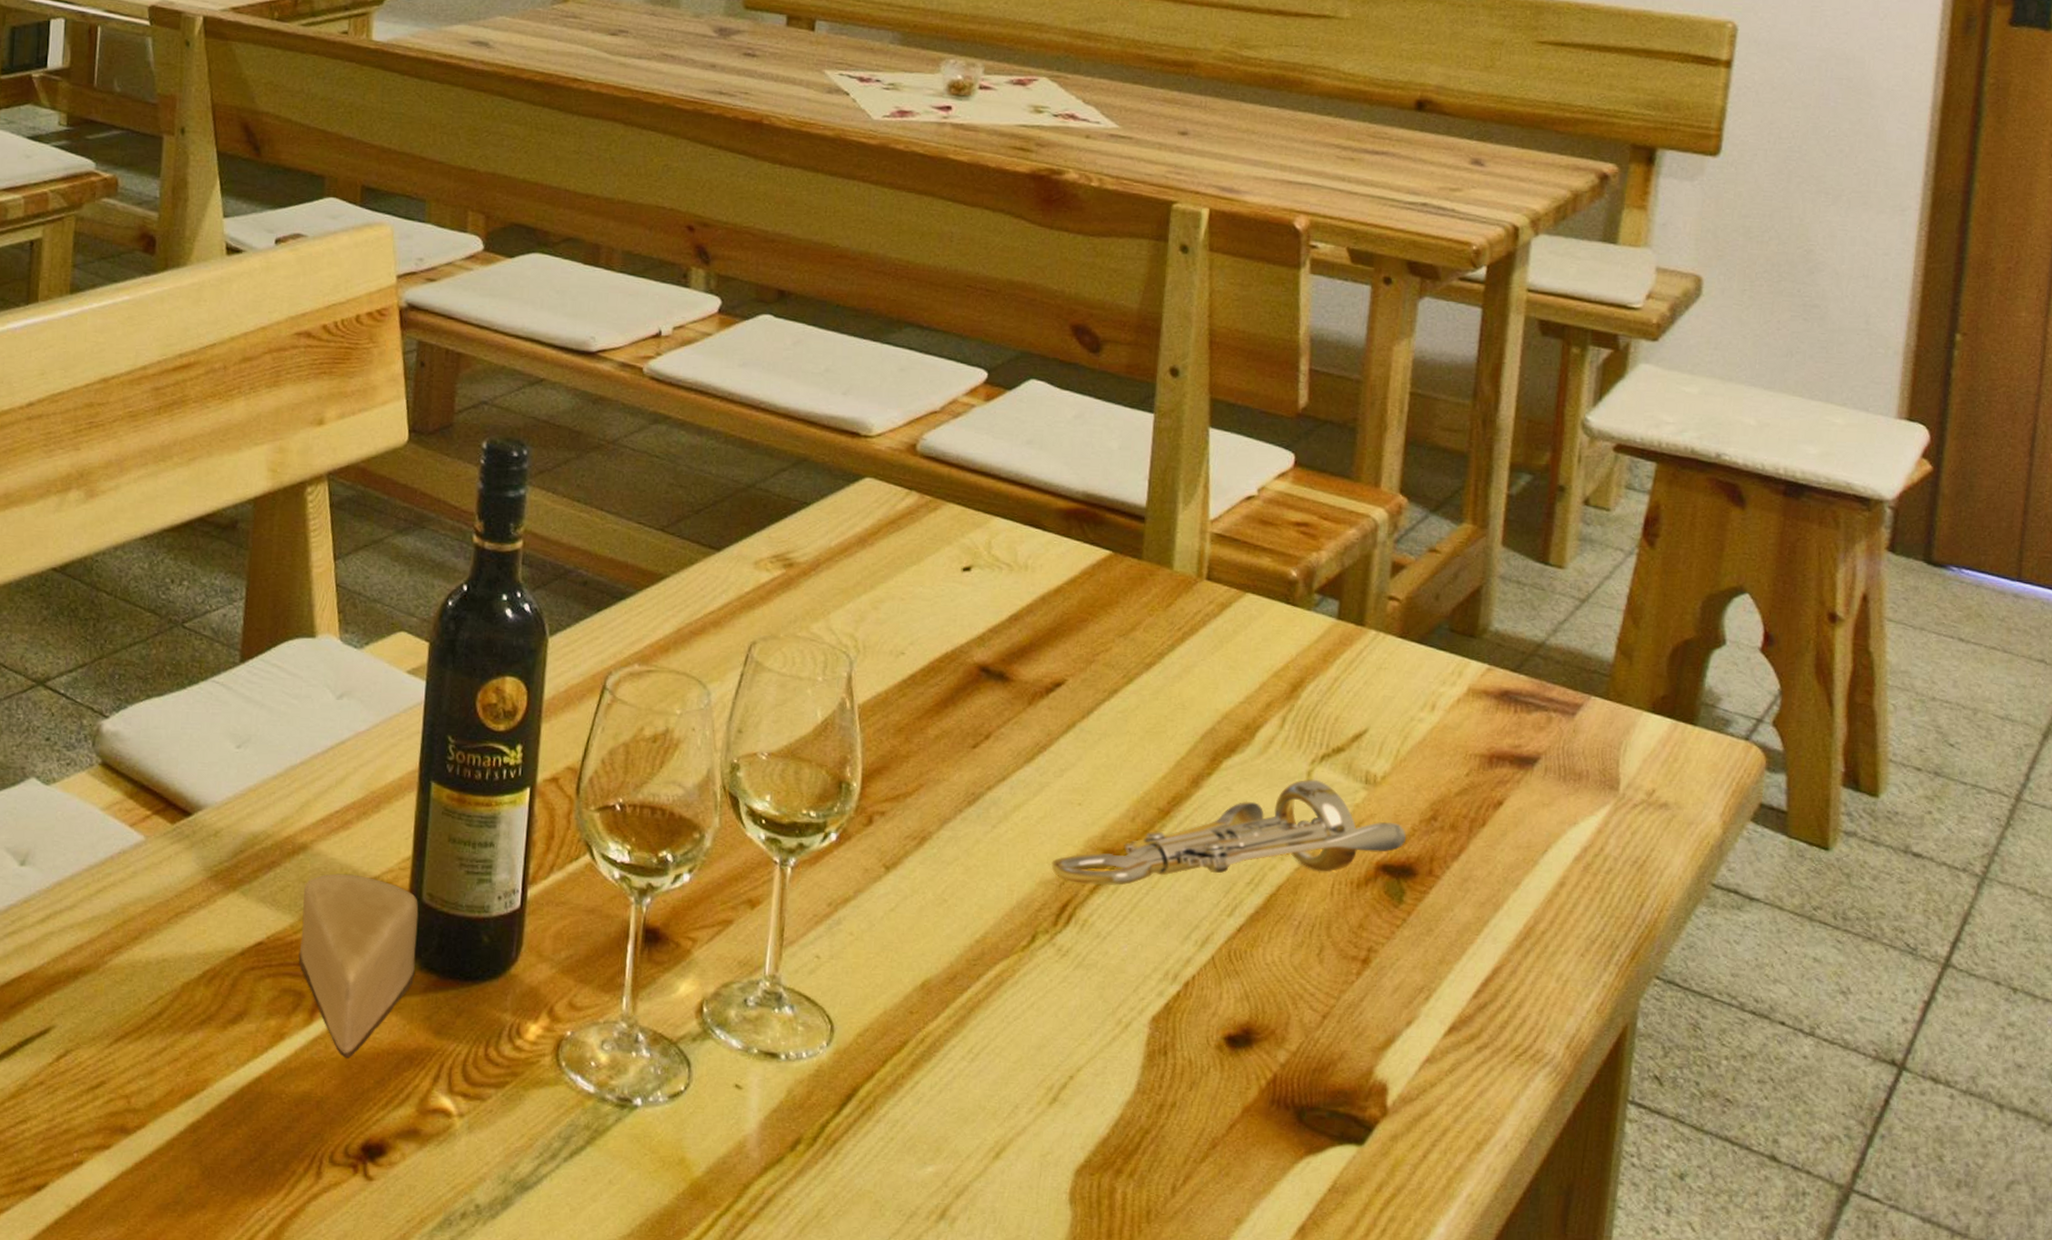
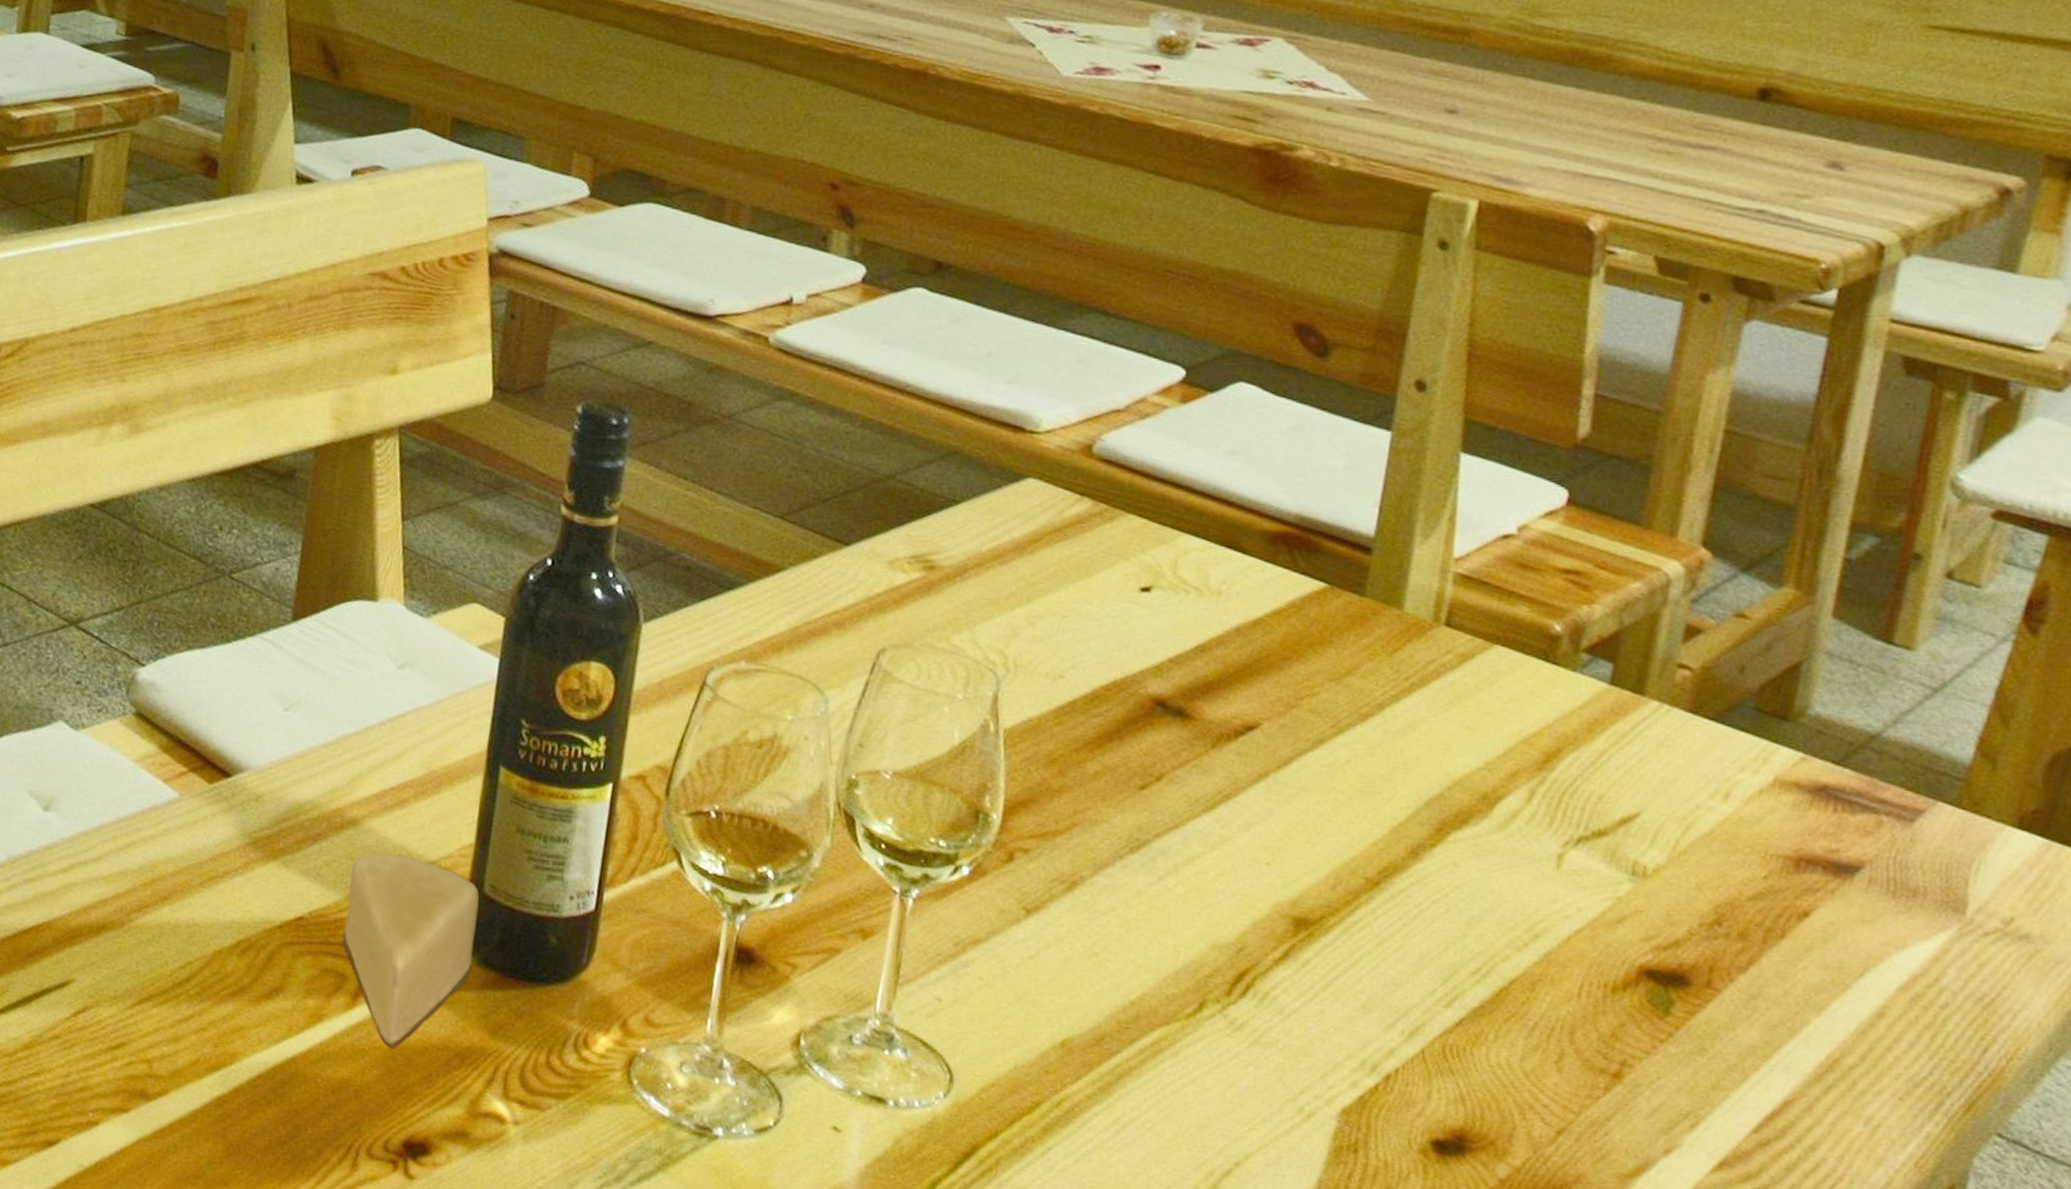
corkscrew: present [1051,779,1406,886] -> none [1228,862,1681,971]

